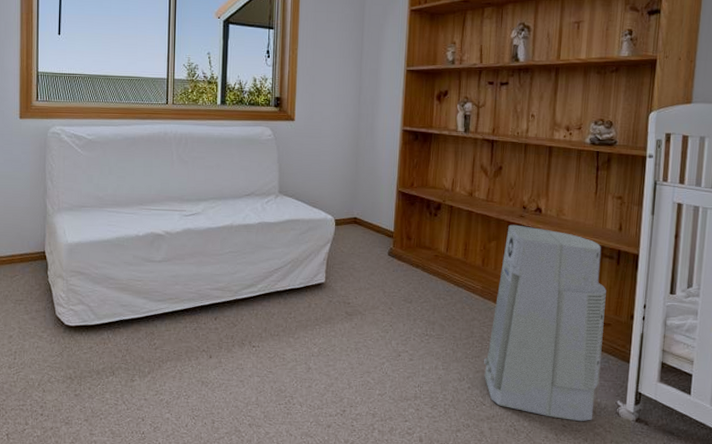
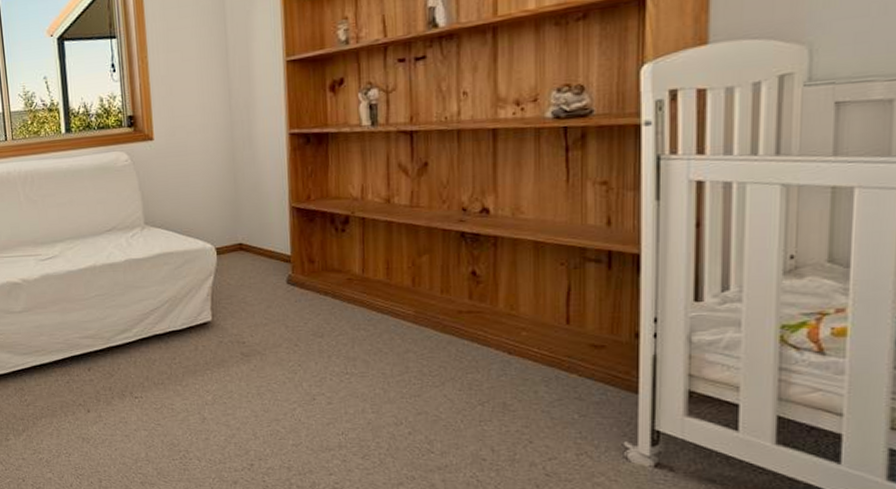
air purifier: present [484,224,606,422] -> none [427,232,595,470]

